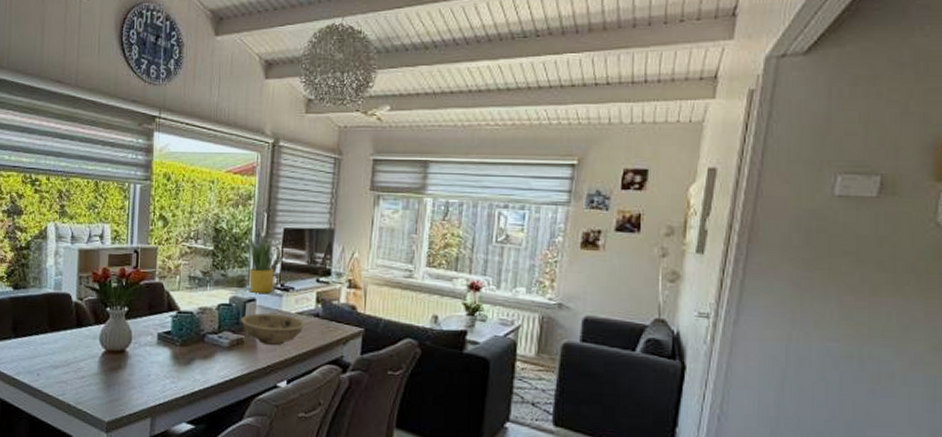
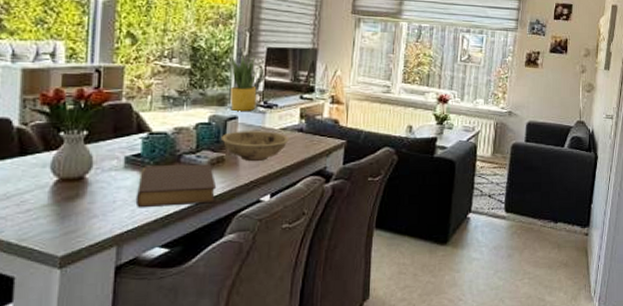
book: none [166,343,237,385] -> present [135,164,217,208]

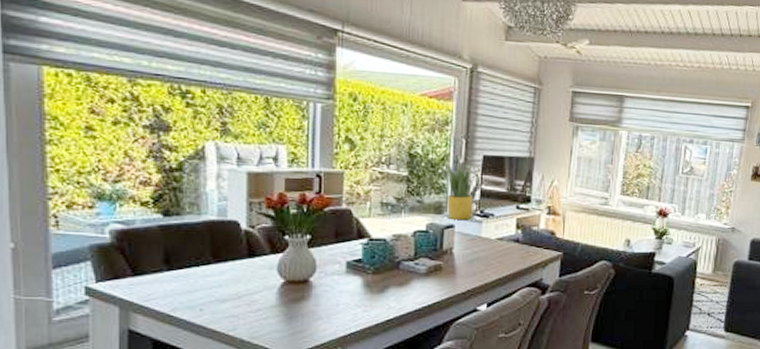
book: present [135,164,217,208] -> none [357,271,435,312]
bowl: present [222,131,289,162] -> none [439,240,505,271]

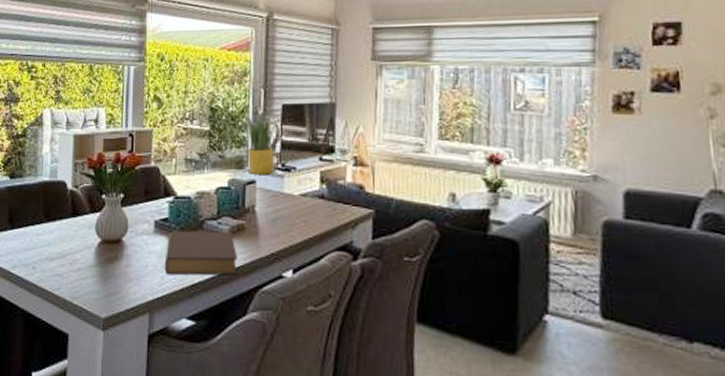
book: none [357,271,435,312] -> present [164,231,238,276]

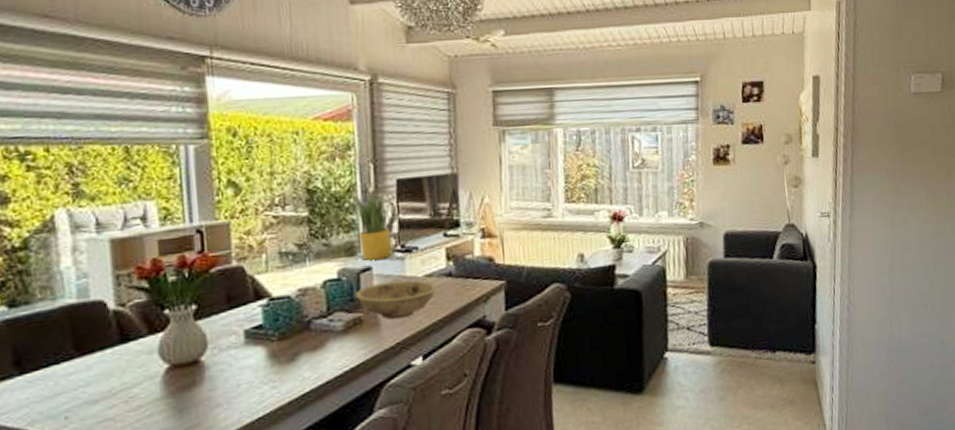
book: present [164,231,238,276] -> none [263,327,358,390]
bowl: none [241,196,310,232] -> present [356,280,437,320]

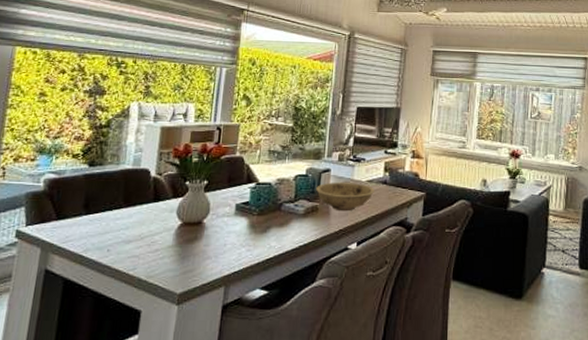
planter: present [353,191,393,262] -> none [324,114,349,165]

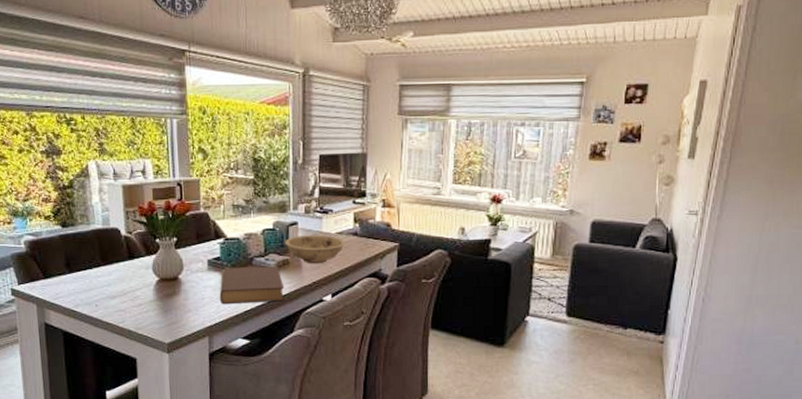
book: none [242,212,311,252] -> present [219,266,285,305]

